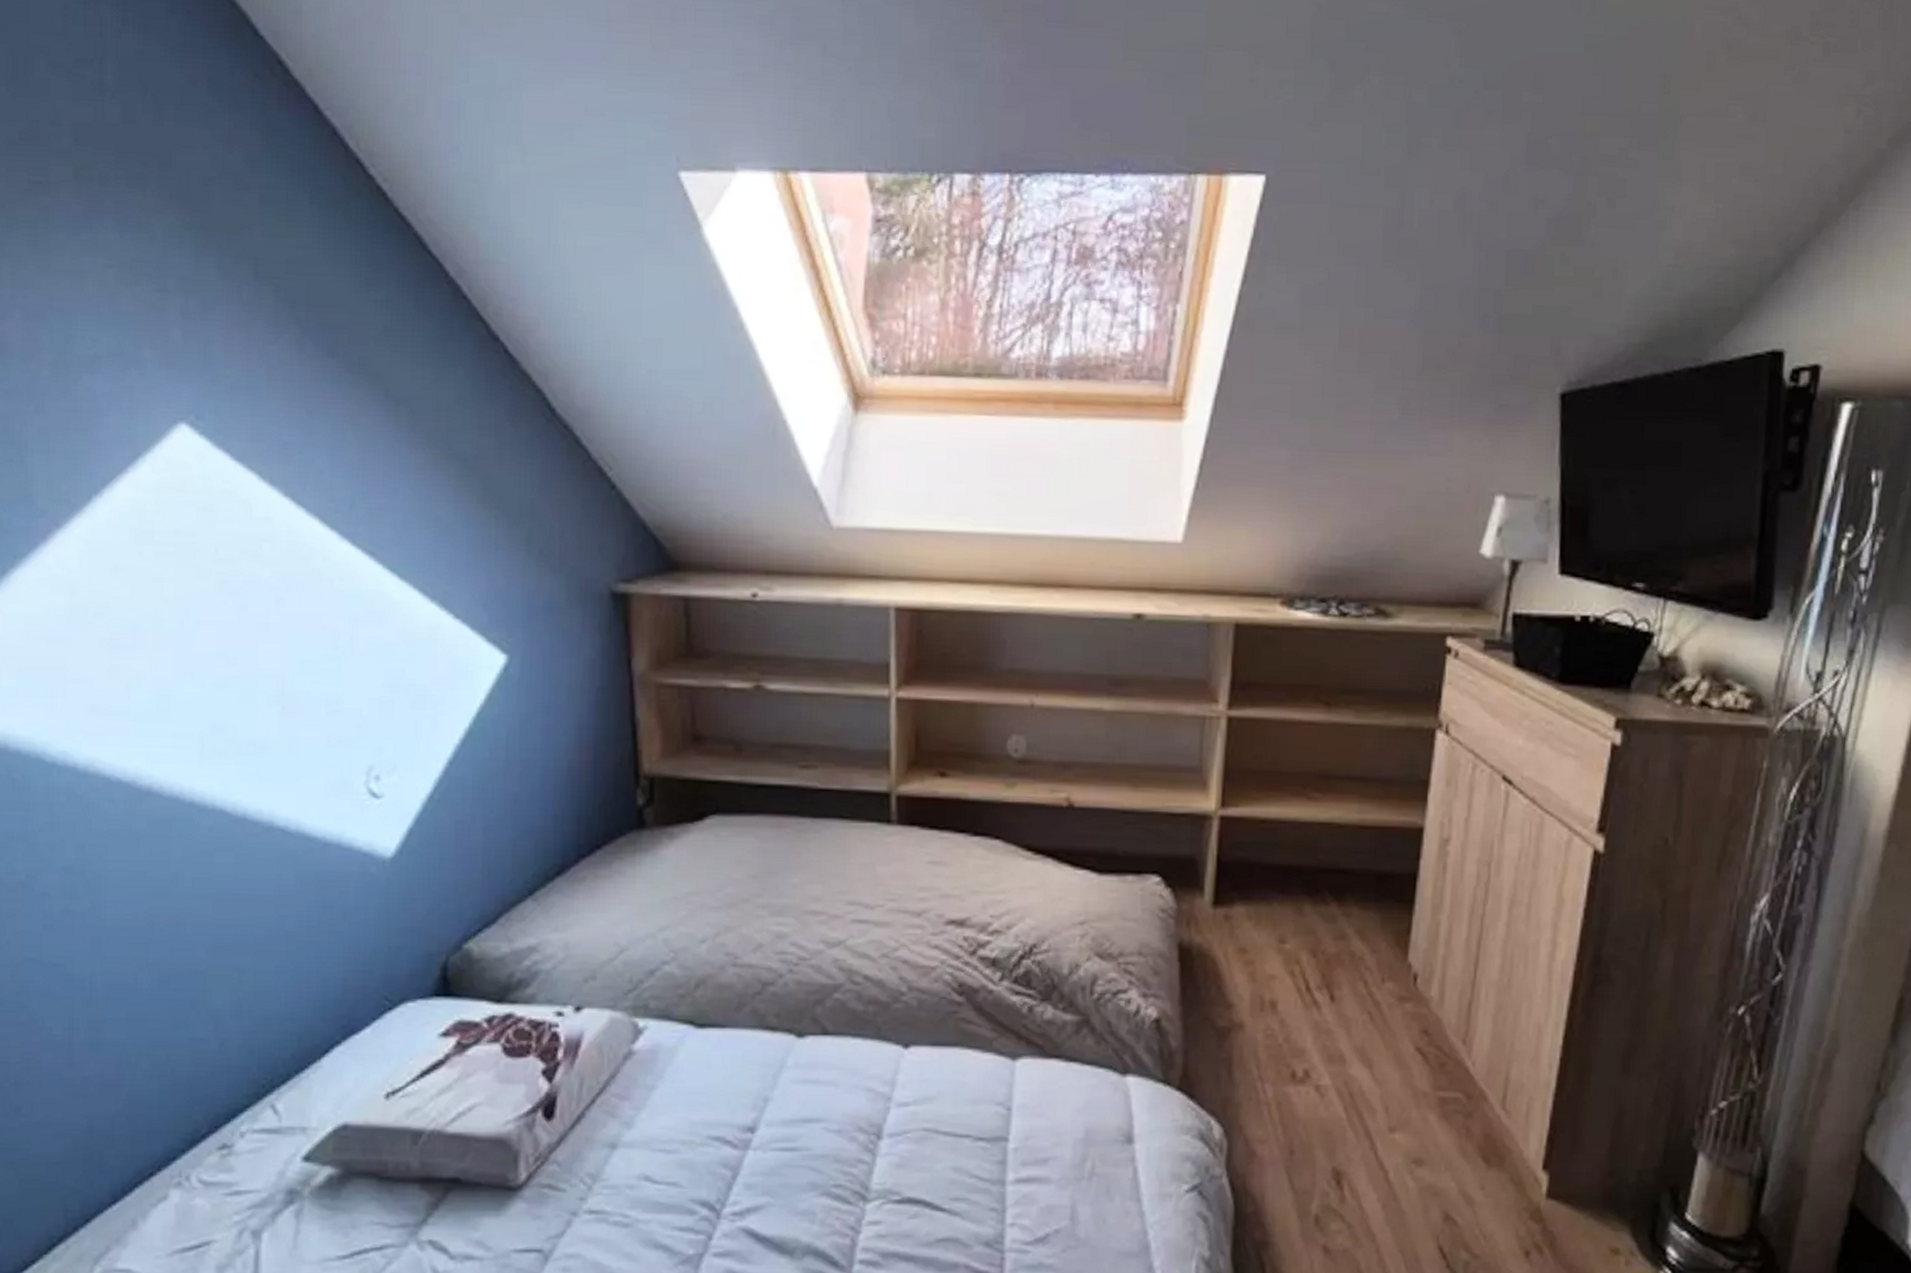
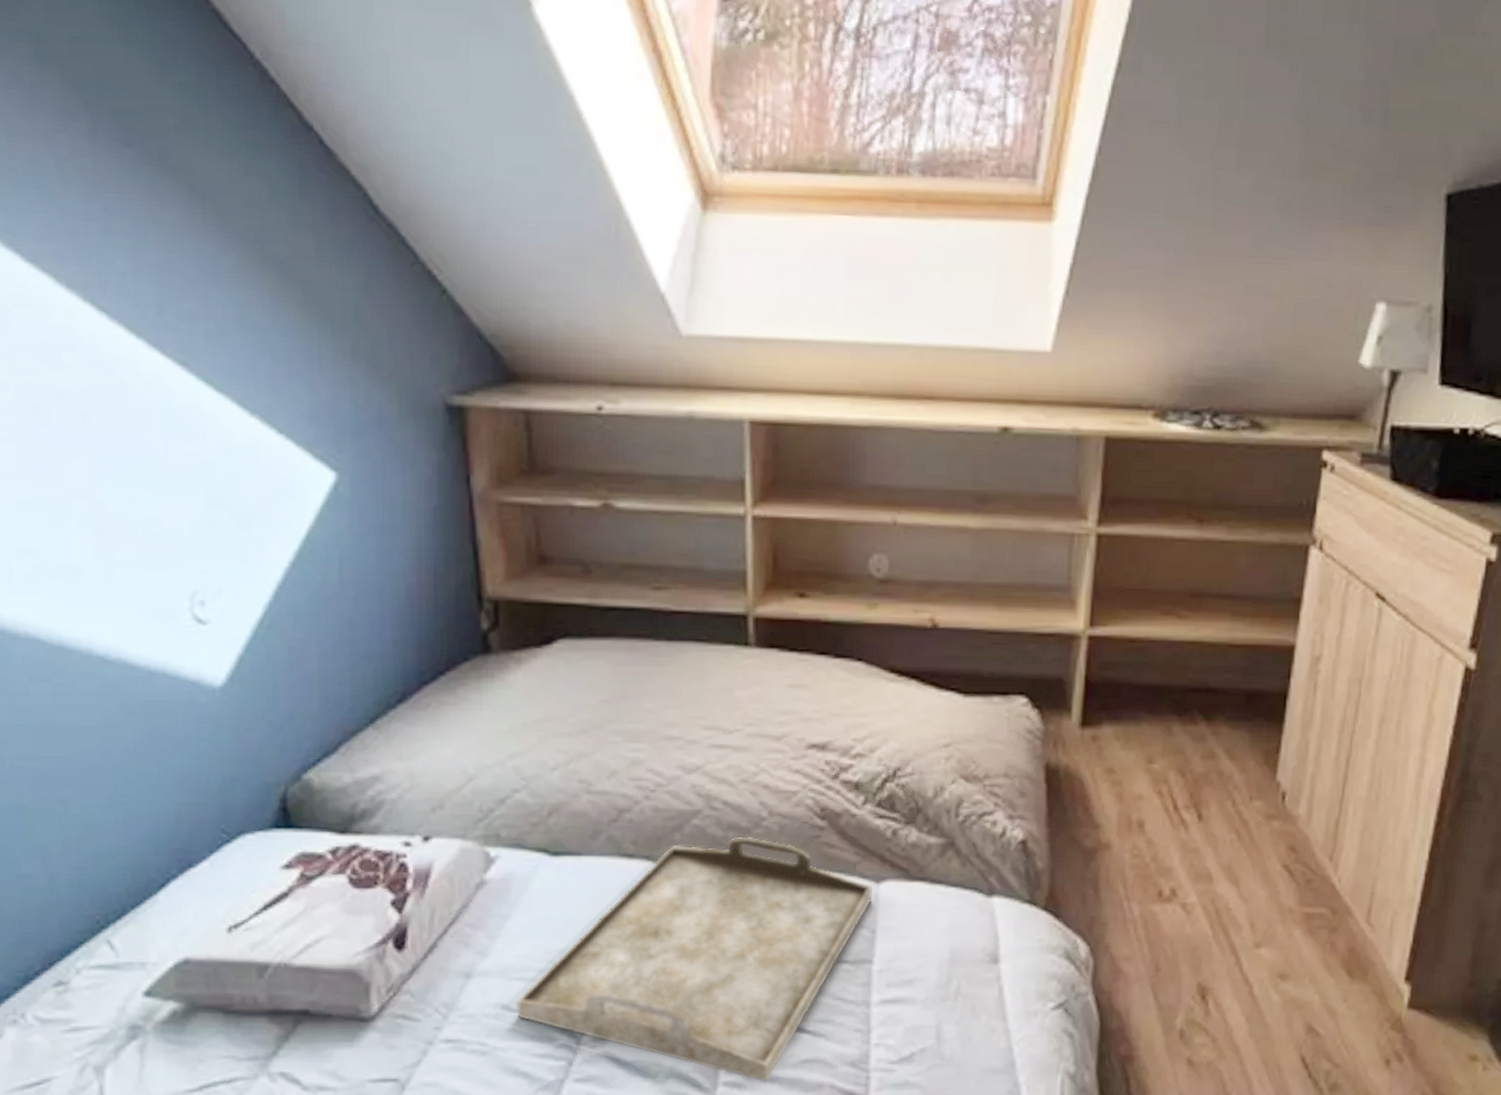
serving tray: none [658,1011,1010,1261] -> present [515,836,874,1082]

